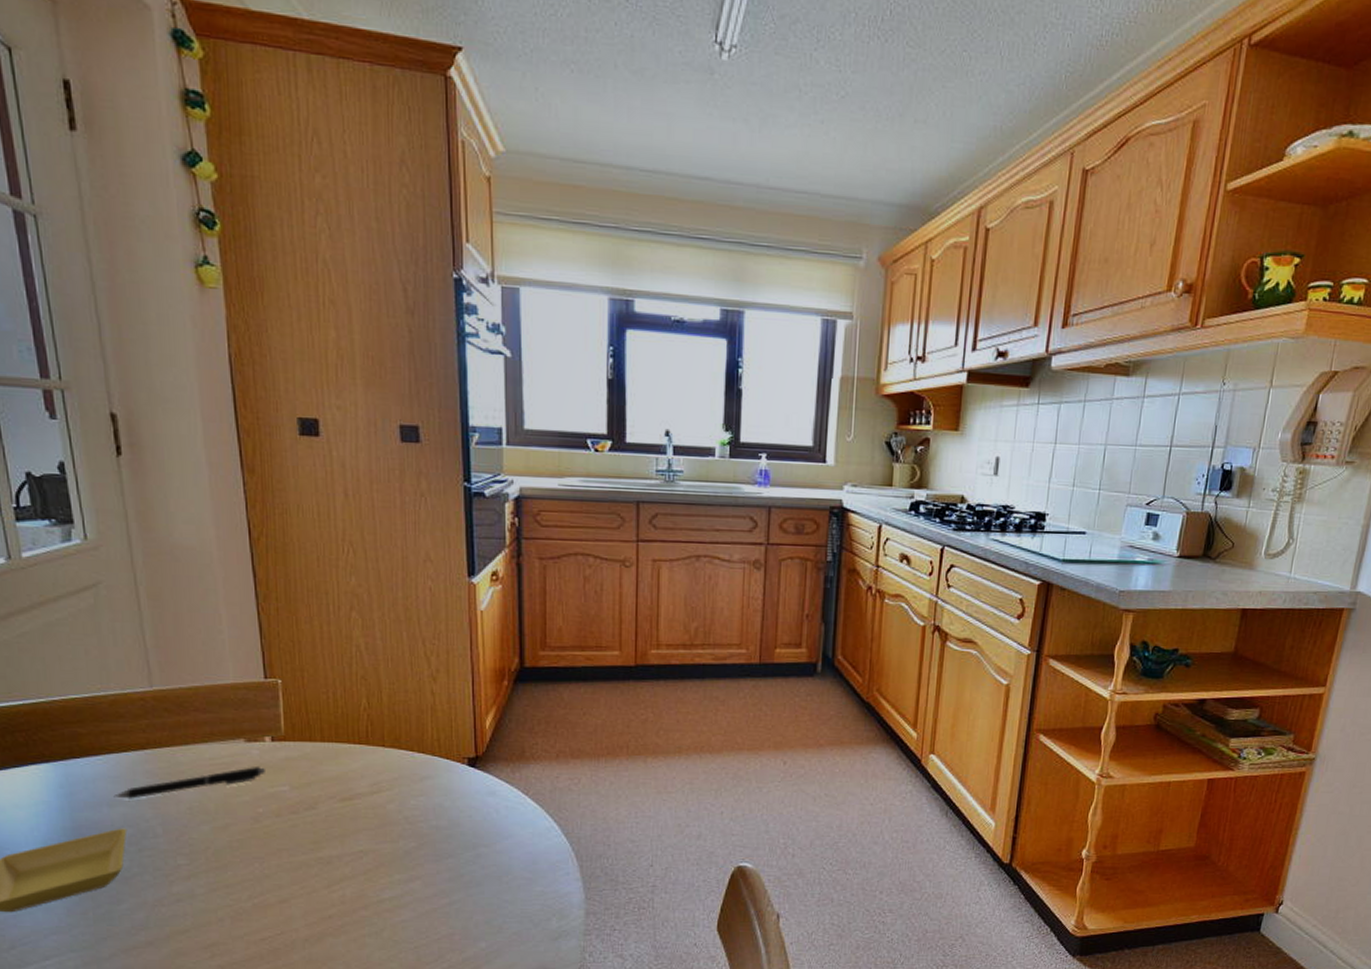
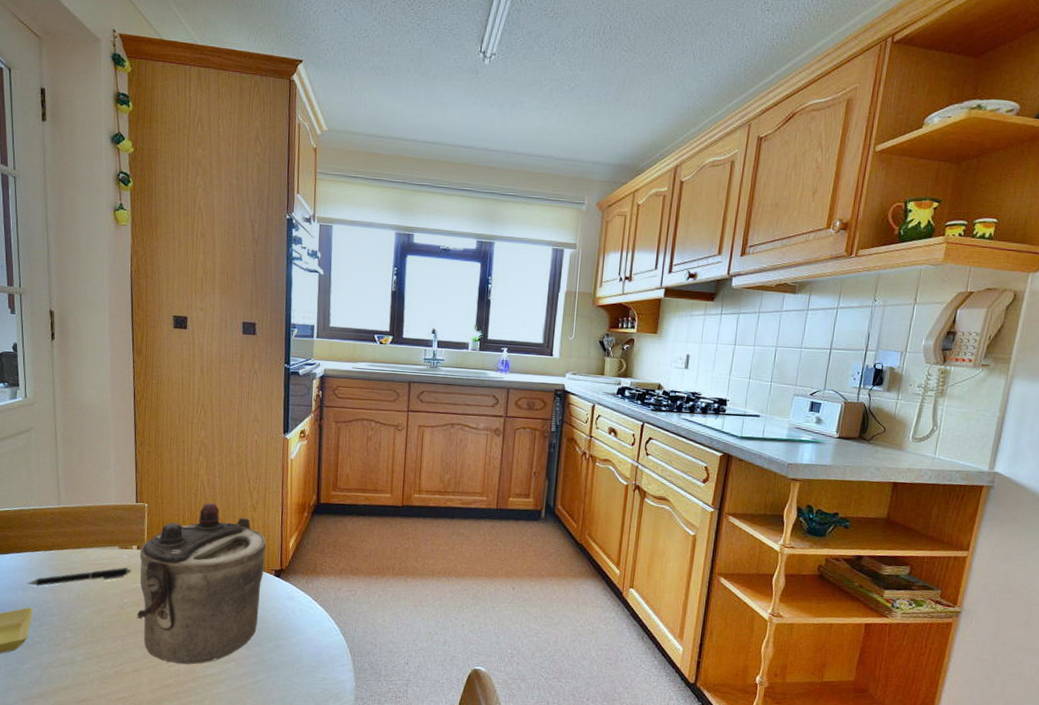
teapot: none [275,673,454,889] -> present [137,502,267,665]

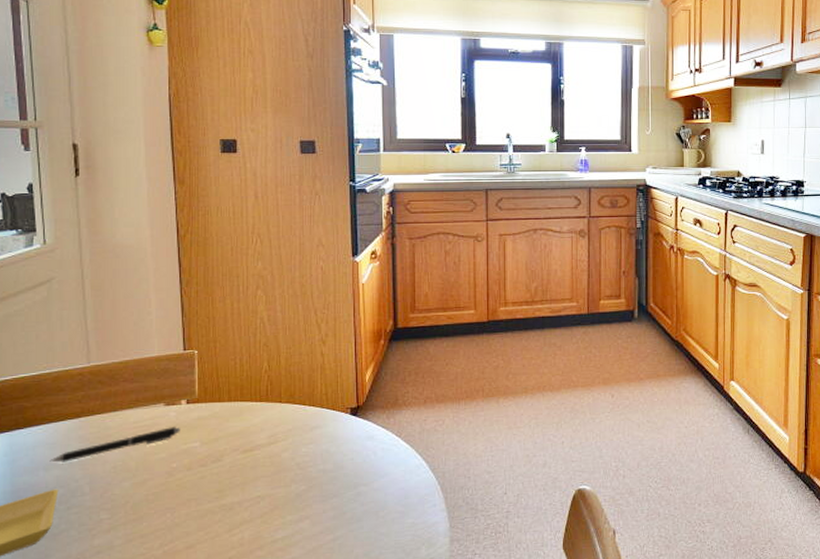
teapot: present [137,502,267,665] -> none [189,340,339,532]

